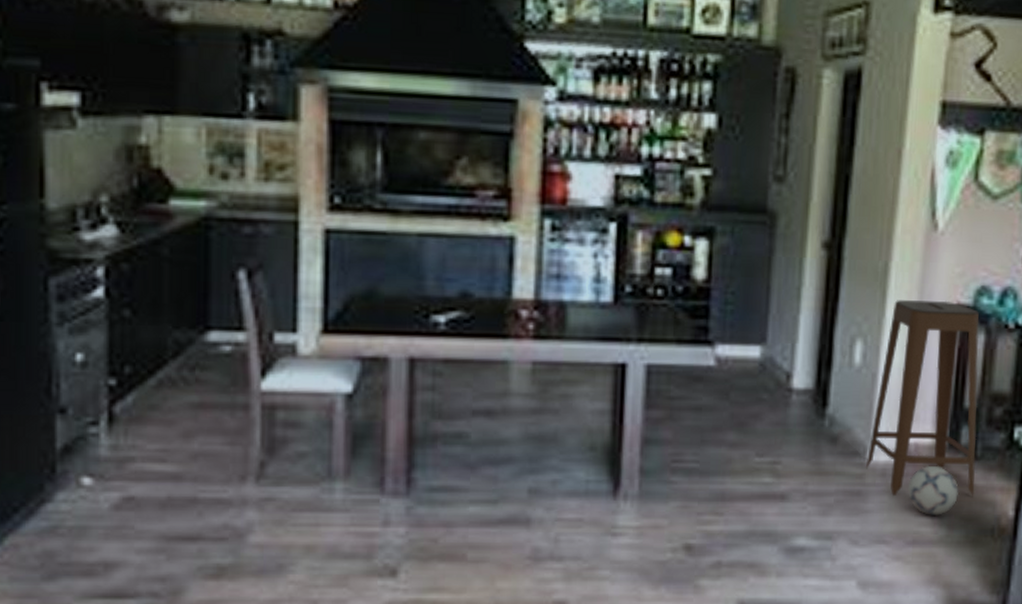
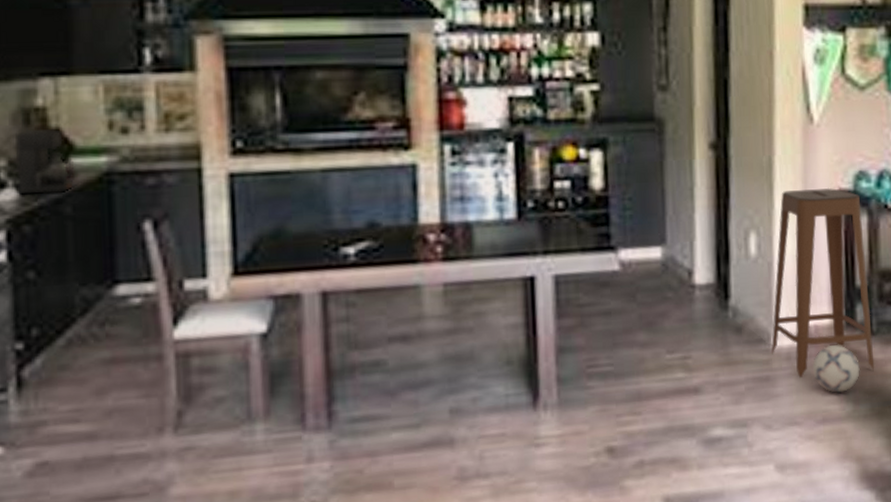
coffee maker: none [117,166,175,235] -> present [15,128,75,195]

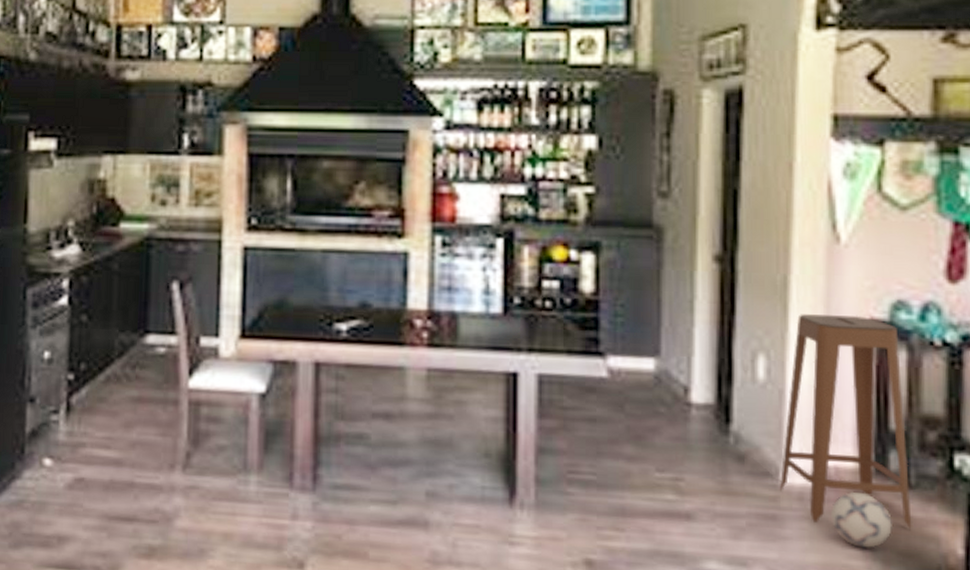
coffee maker: present [15,128,75,195] -> none [80,197,124,252]

